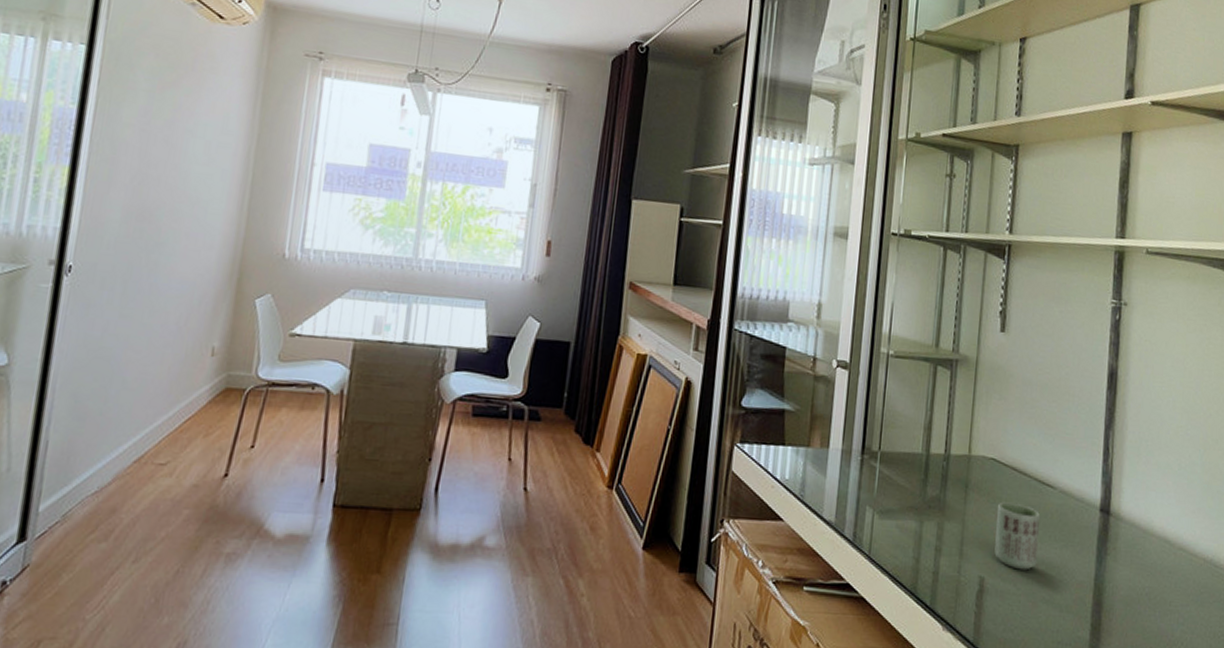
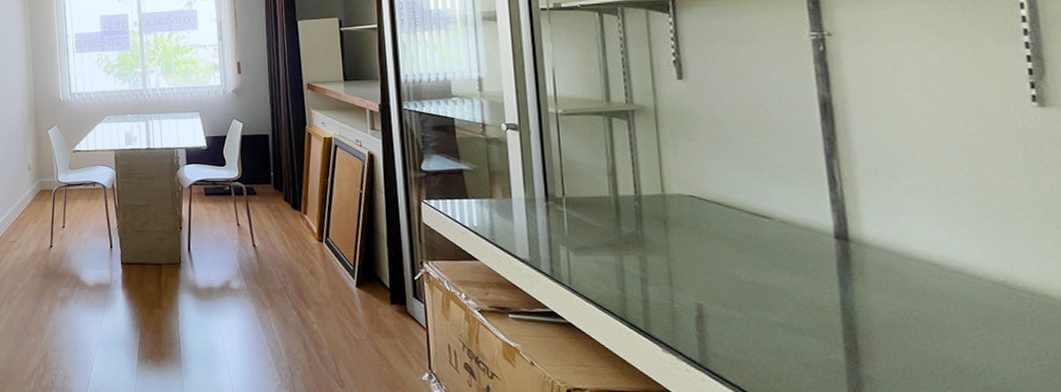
cup: present [994,502,1040,570] -> none [704,234,764,297]

